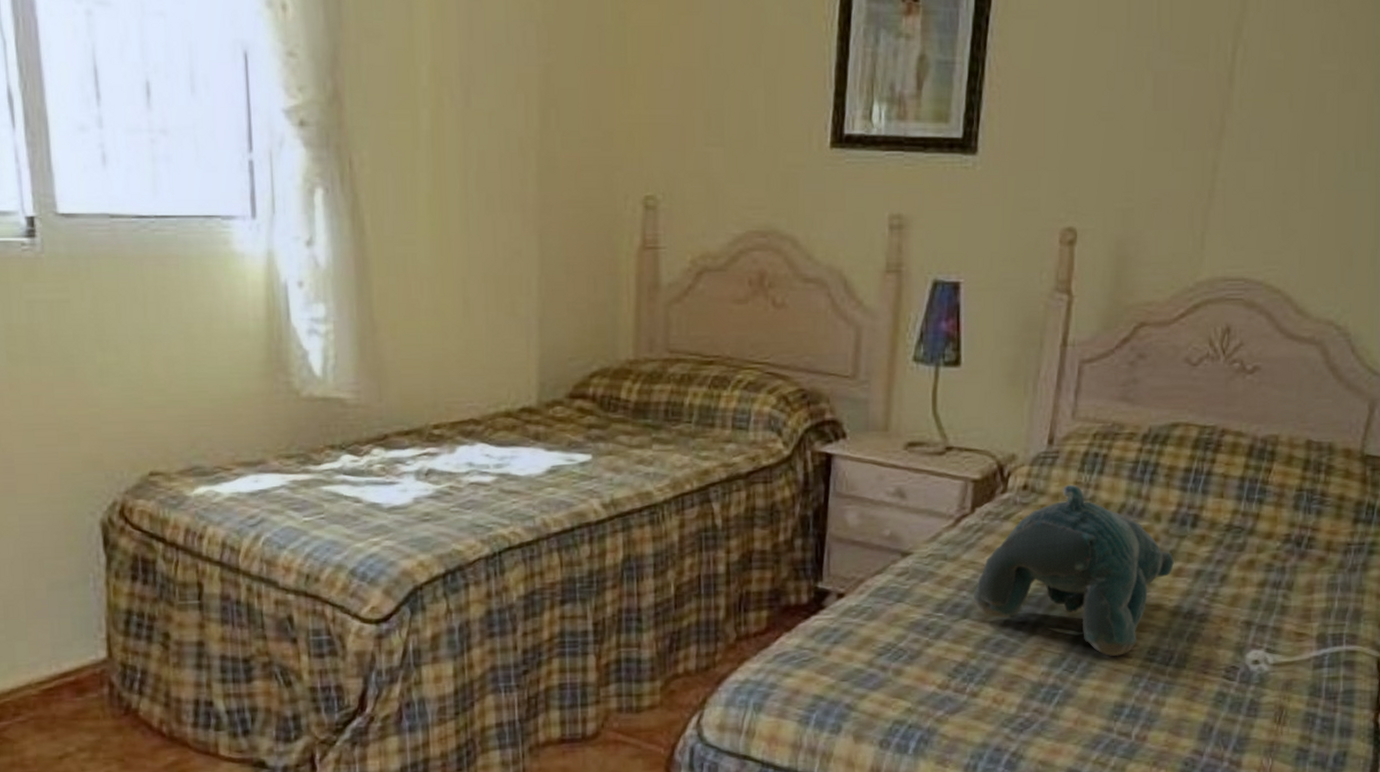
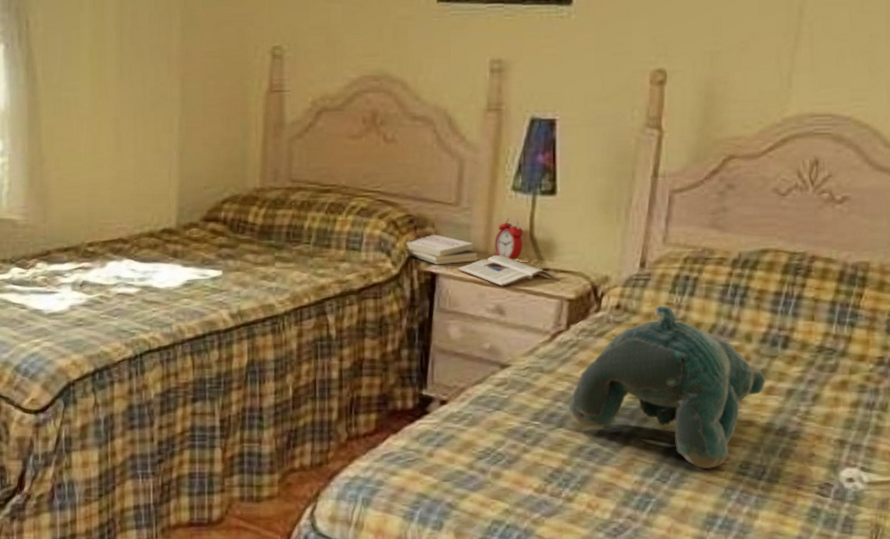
books: none [795,410,877,445] -> present [403,234,478,265]
magazine: none [854,432,965,468] -> present [457,254,560,287]
alarm clock: none [895,390,926,439] -> present [495,216,524,261]

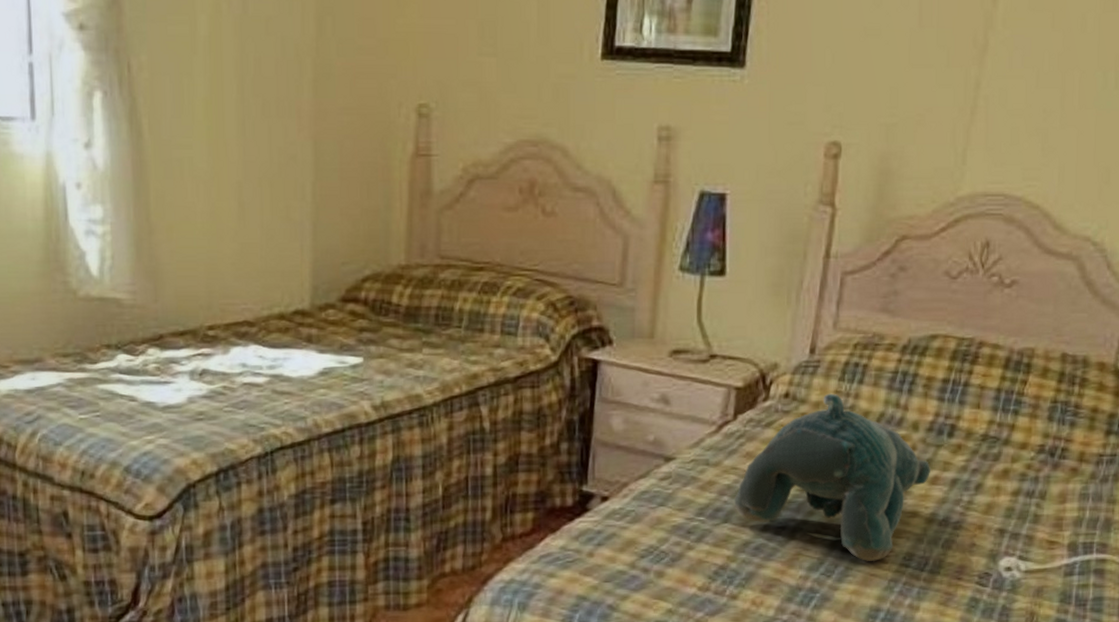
books: present [403,234,478,265] -> none [563,317,643,351]
magazine: present [457,254,560,287] -> none [620,340,728,374]
alarm clock: present [495,216,524,261] -> none [660,299,691,347]

